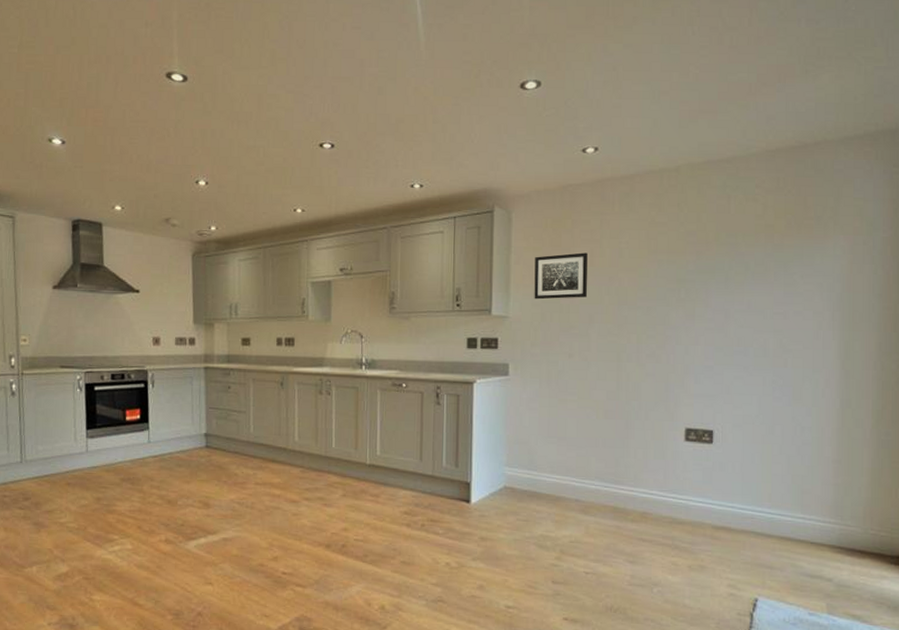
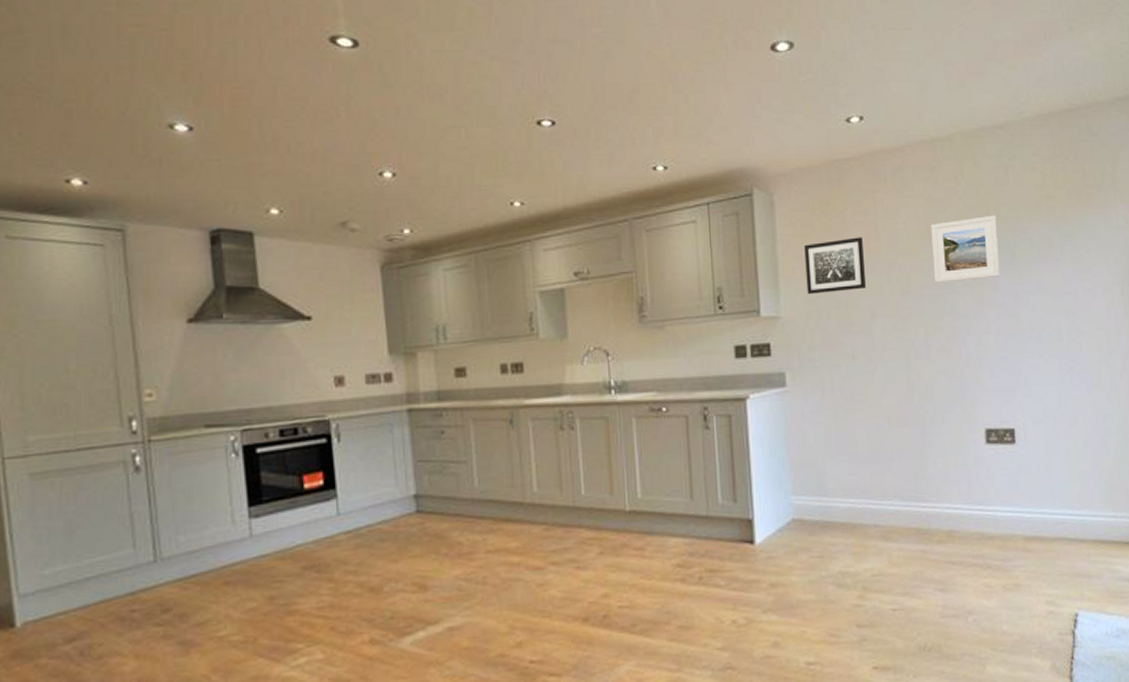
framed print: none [650,239,714,297] -> present [931,215,1001,283]

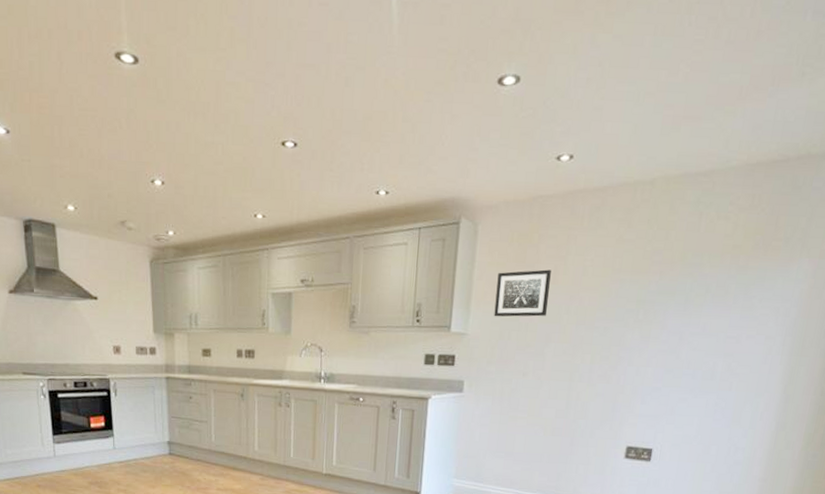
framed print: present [931,215,1001,283] -> none [609,259,680,318]

